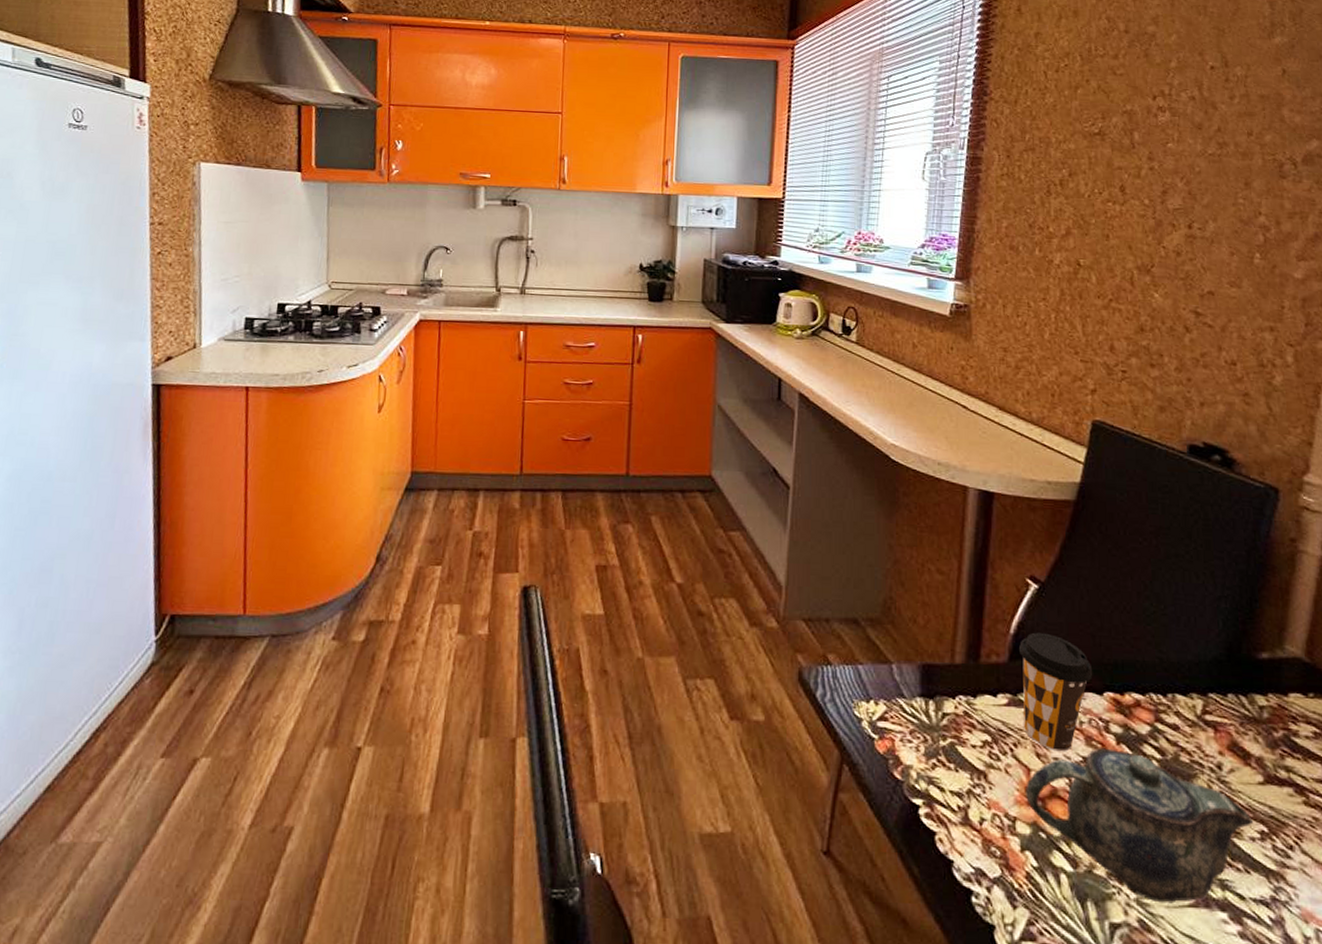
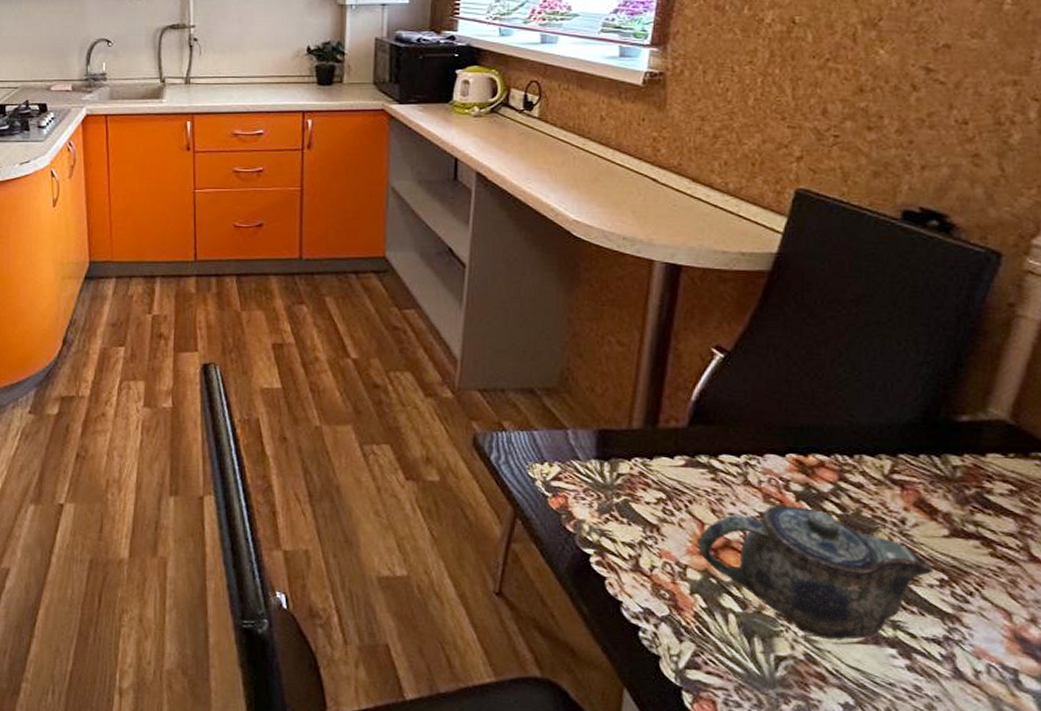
coffee cup: present [1018,632,1093,752] -> none [699,399,777,508]

